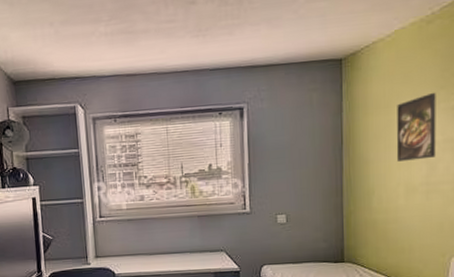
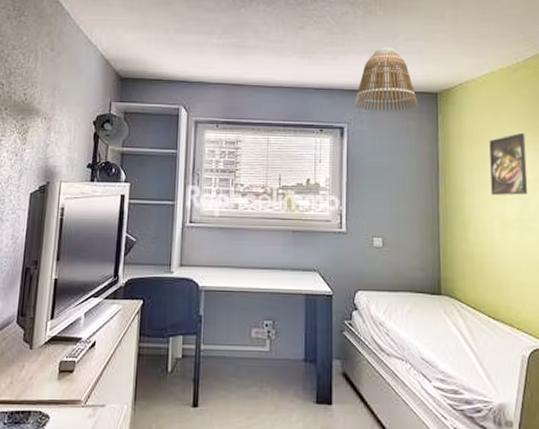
lamp shade: none [253,13,322,88] -> present [354,47,419,112]

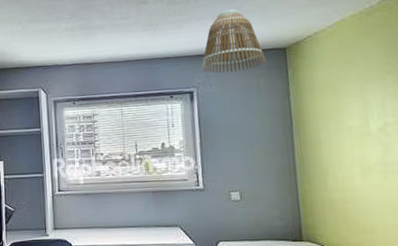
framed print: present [489,132,528,195] -> none [344,76,390,142]

